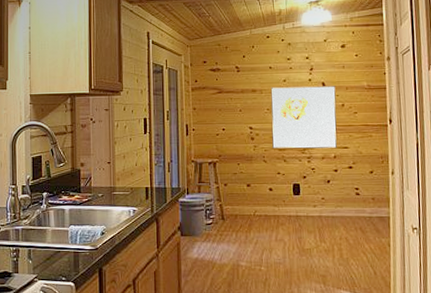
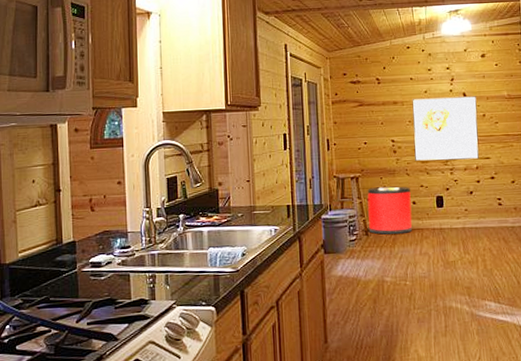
trash can: none [224,172,269,220] -> present [367,186,413,235]

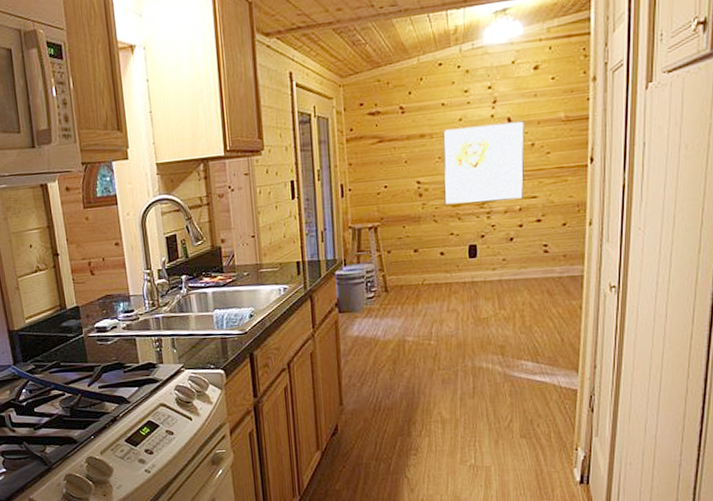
trash can: present [367,186,413,235] -> none [387,235,440,291]

